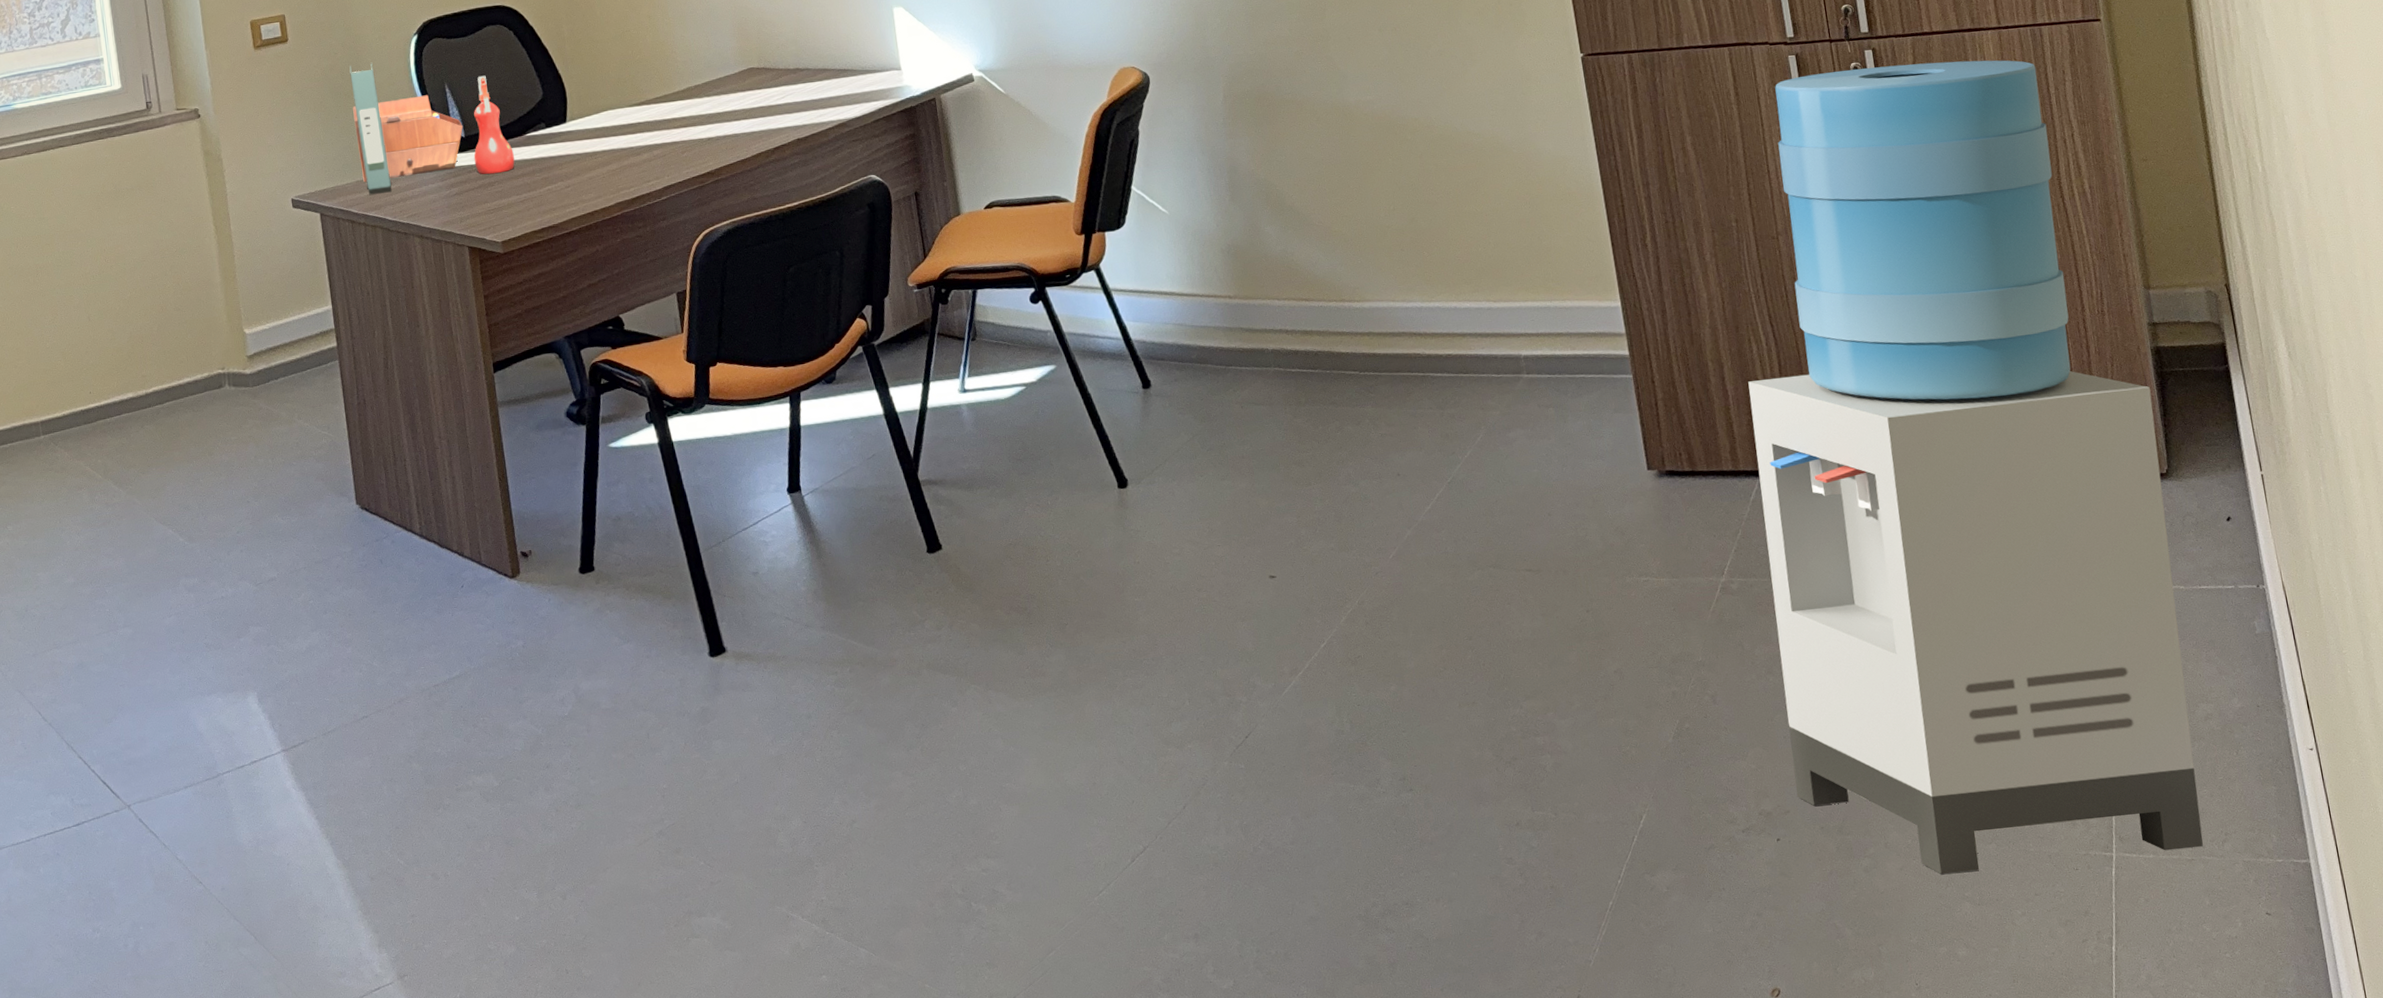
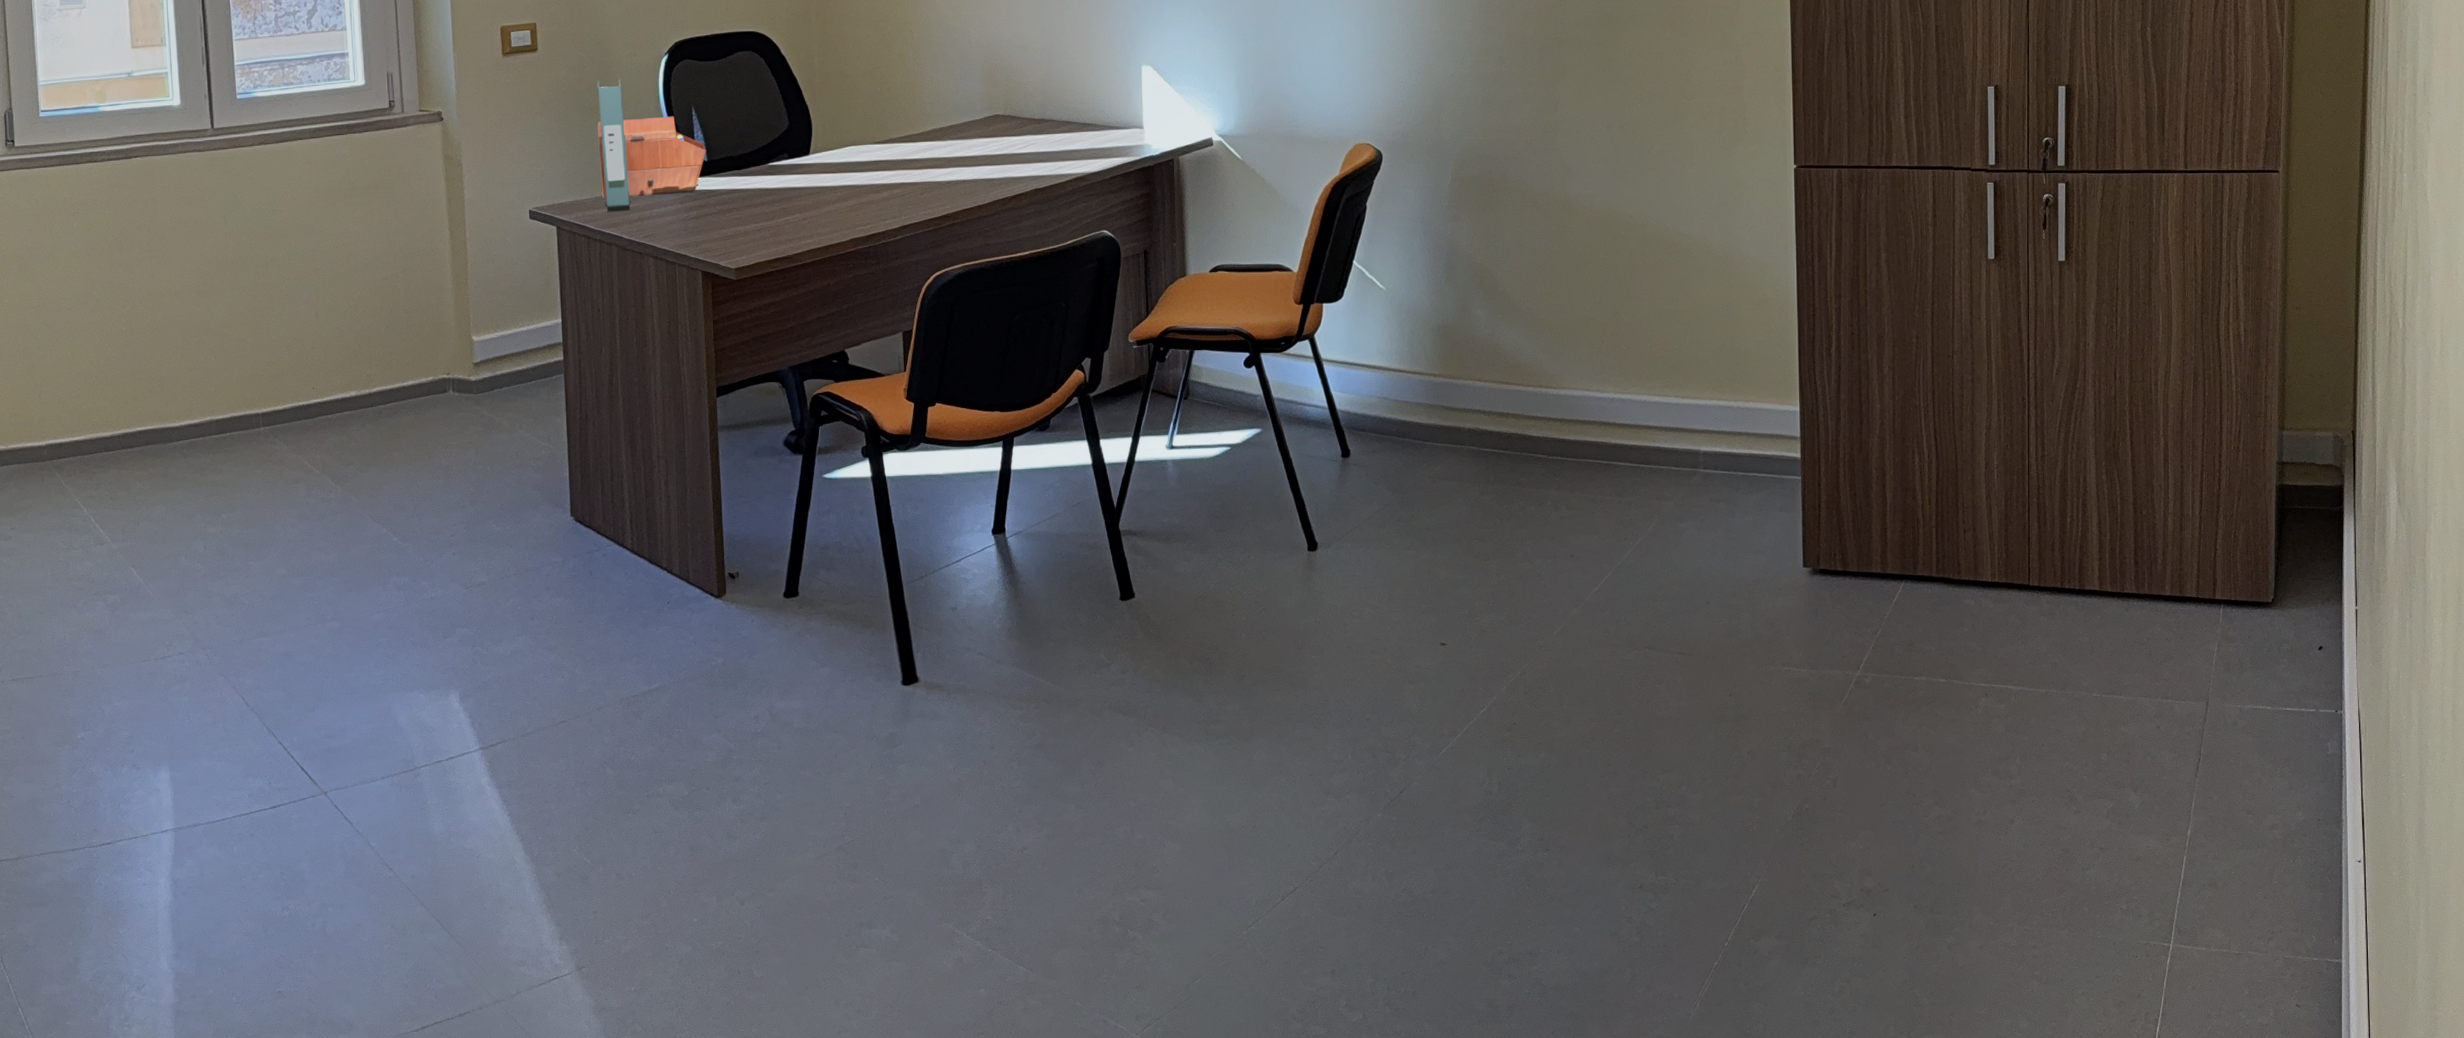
spray bottle: present [474,75,515,175] -> none [714,101,755,201]
water cooler: present [1748,60,2203,875] -> none [1897,199,2269,955]

